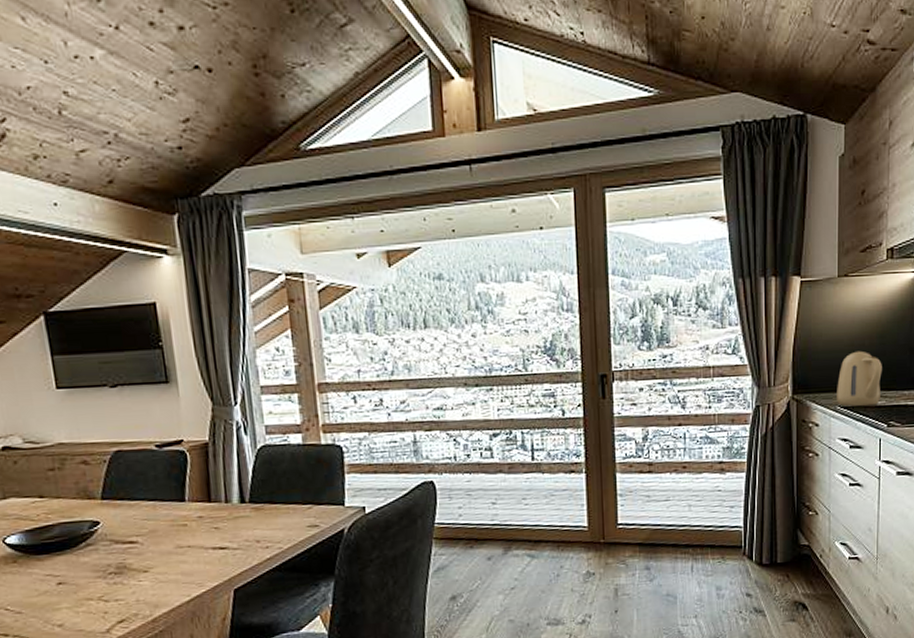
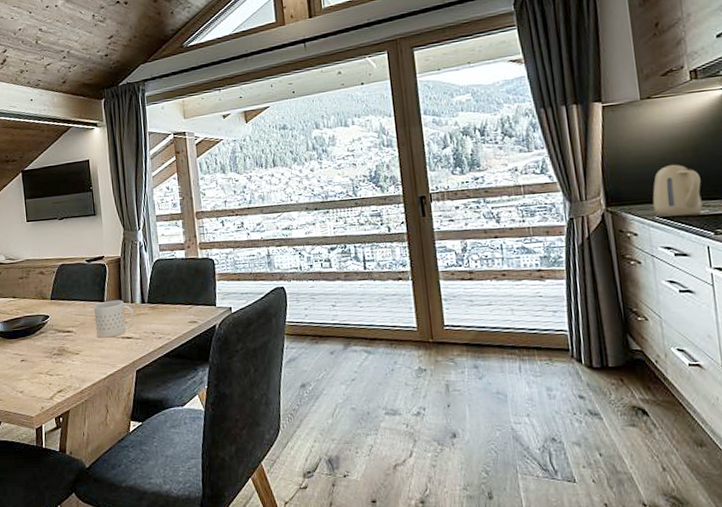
mug: none [169,499,231,550] -> present [93,300,135,338]

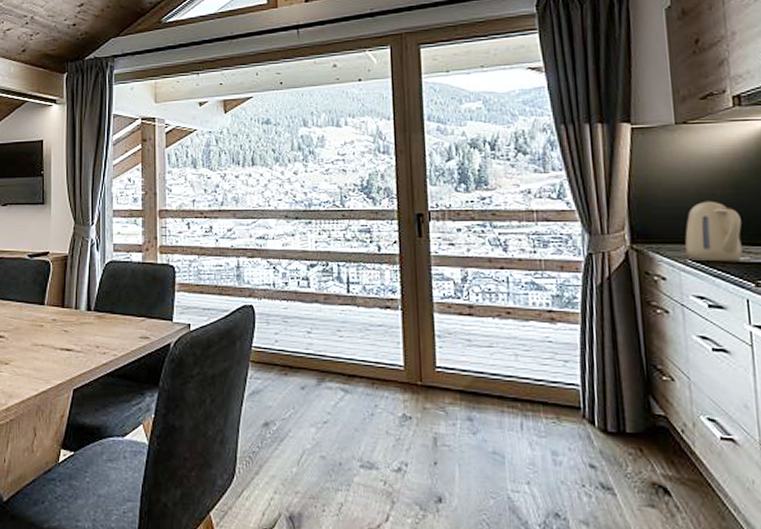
mug: present [93,300,135,338] -> none [31,304,77,348]

